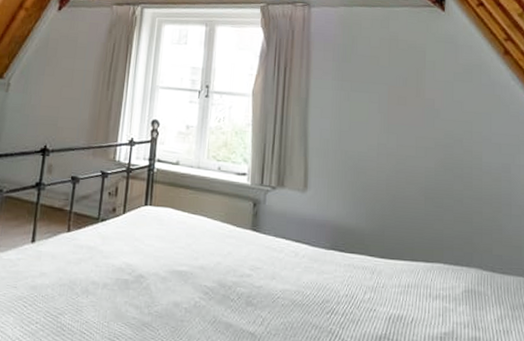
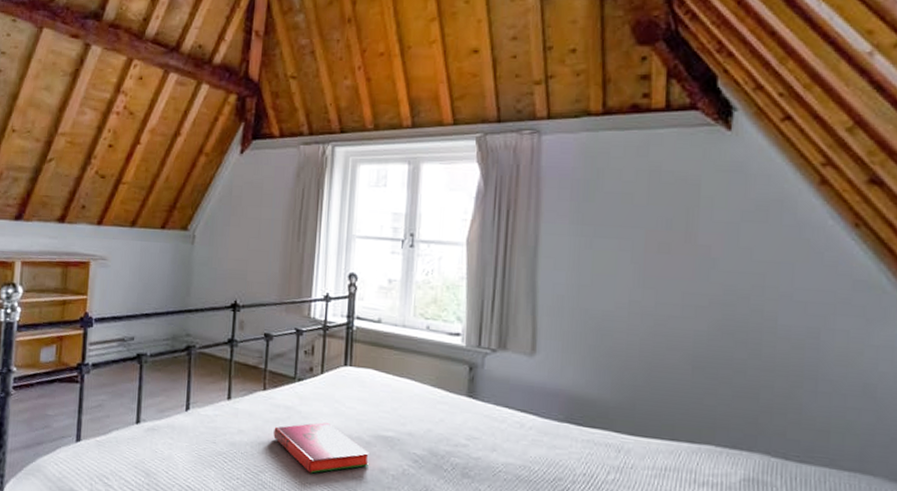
hardback book: none [75,261,165,312] -> present [273,422,369,474]

